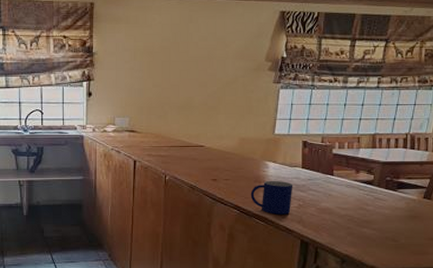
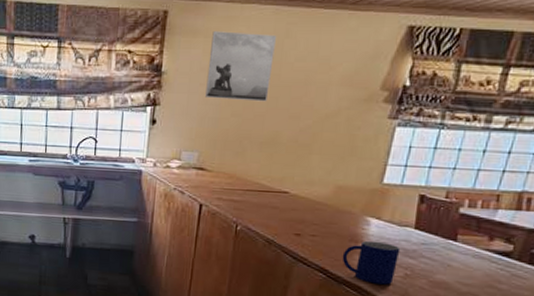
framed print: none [130,18,182,74] -> present [205,31,276,102]

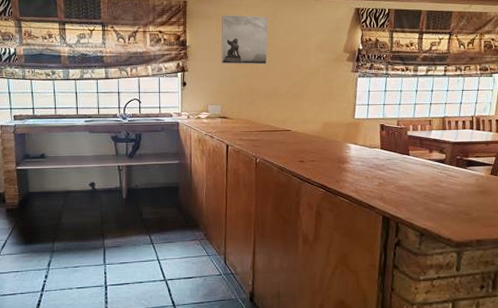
mug: present [342,240,401,285] -> none [335,161,374,193]

